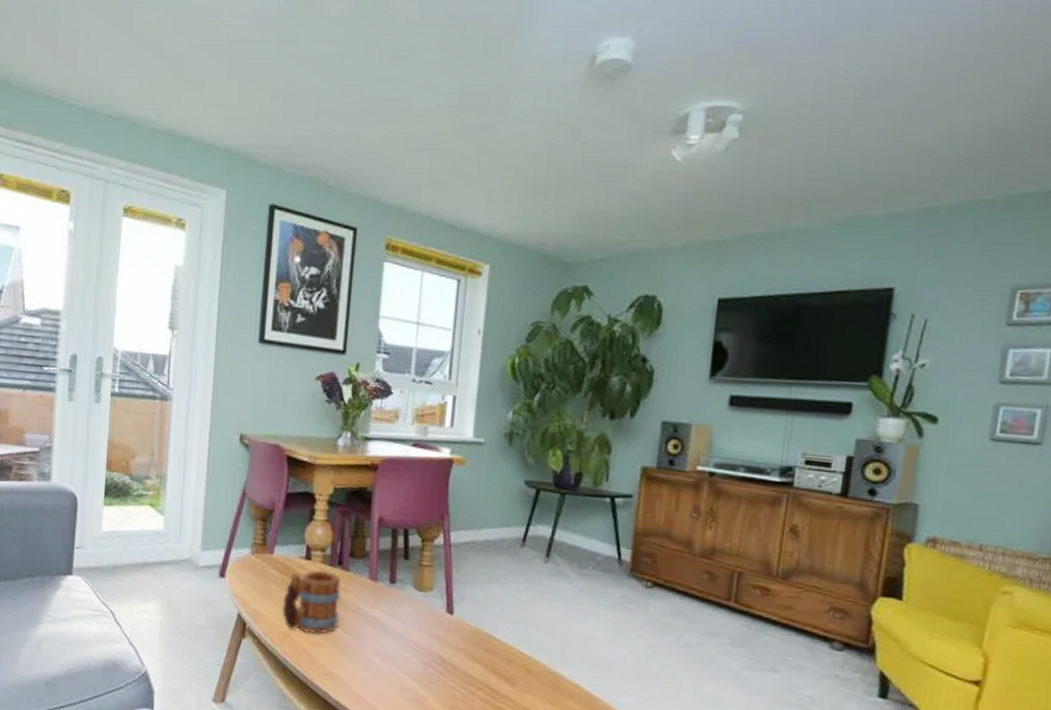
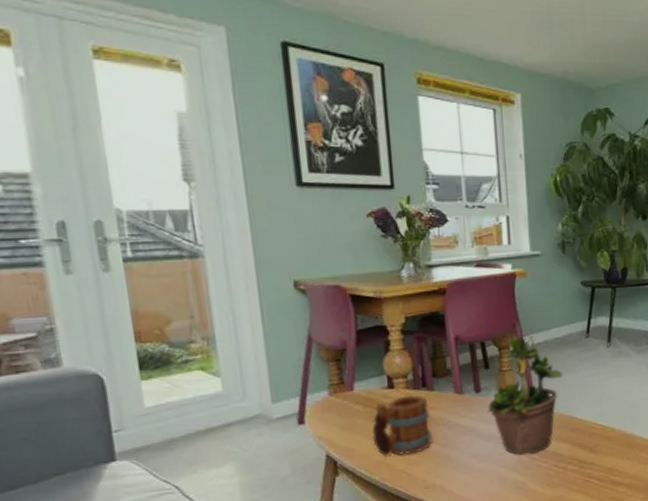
potted plant: none [398,523,487,667] -> present [486,328,562,455]

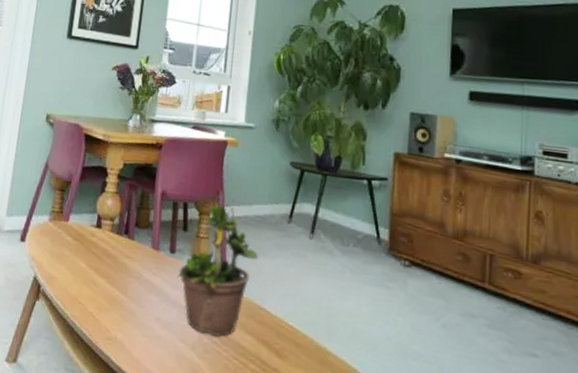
mug: present [372,395,433,458] -> none [72,237,127,299]

